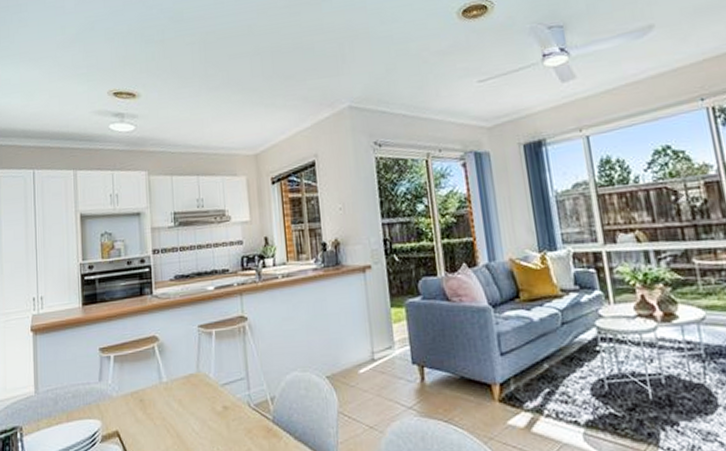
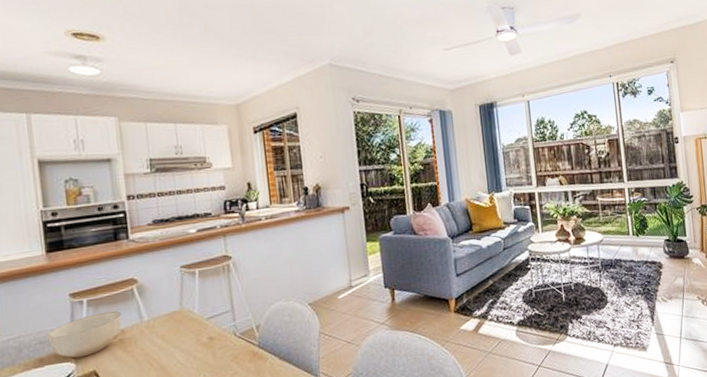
bowl: none [78,369,143,416] -> present [46,311,122,359]

